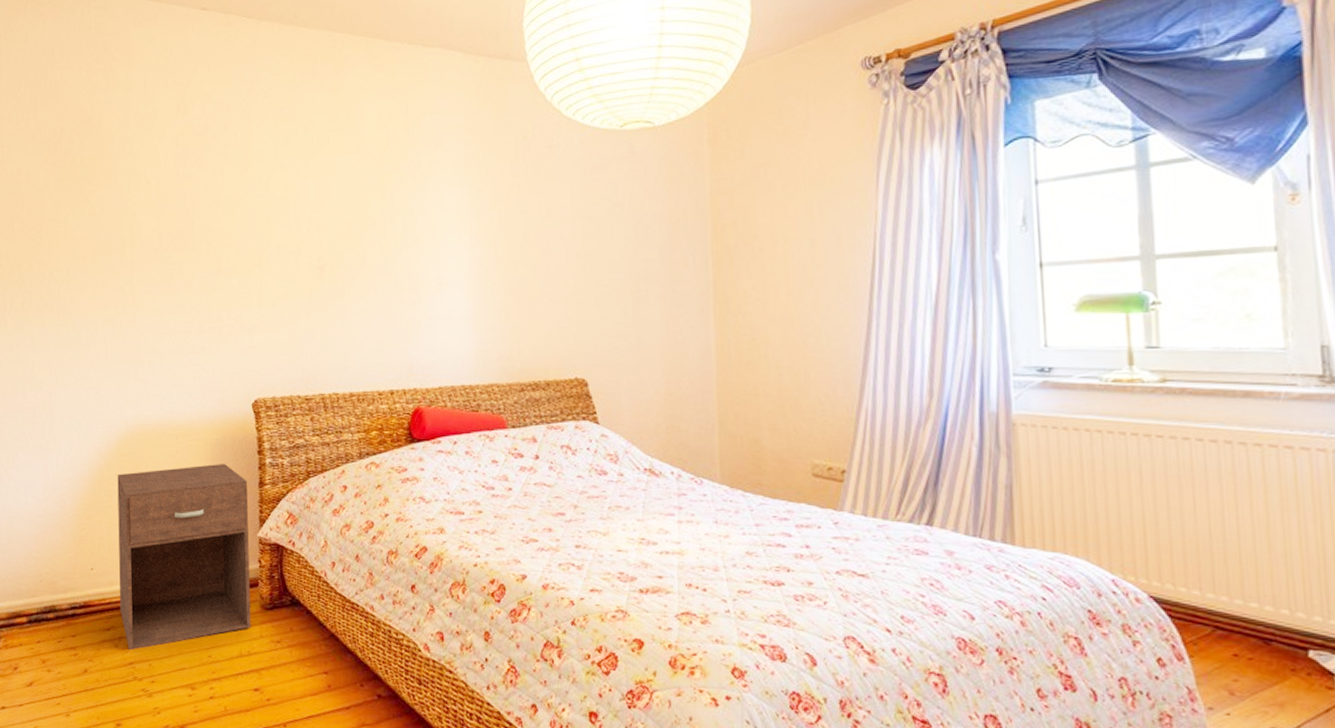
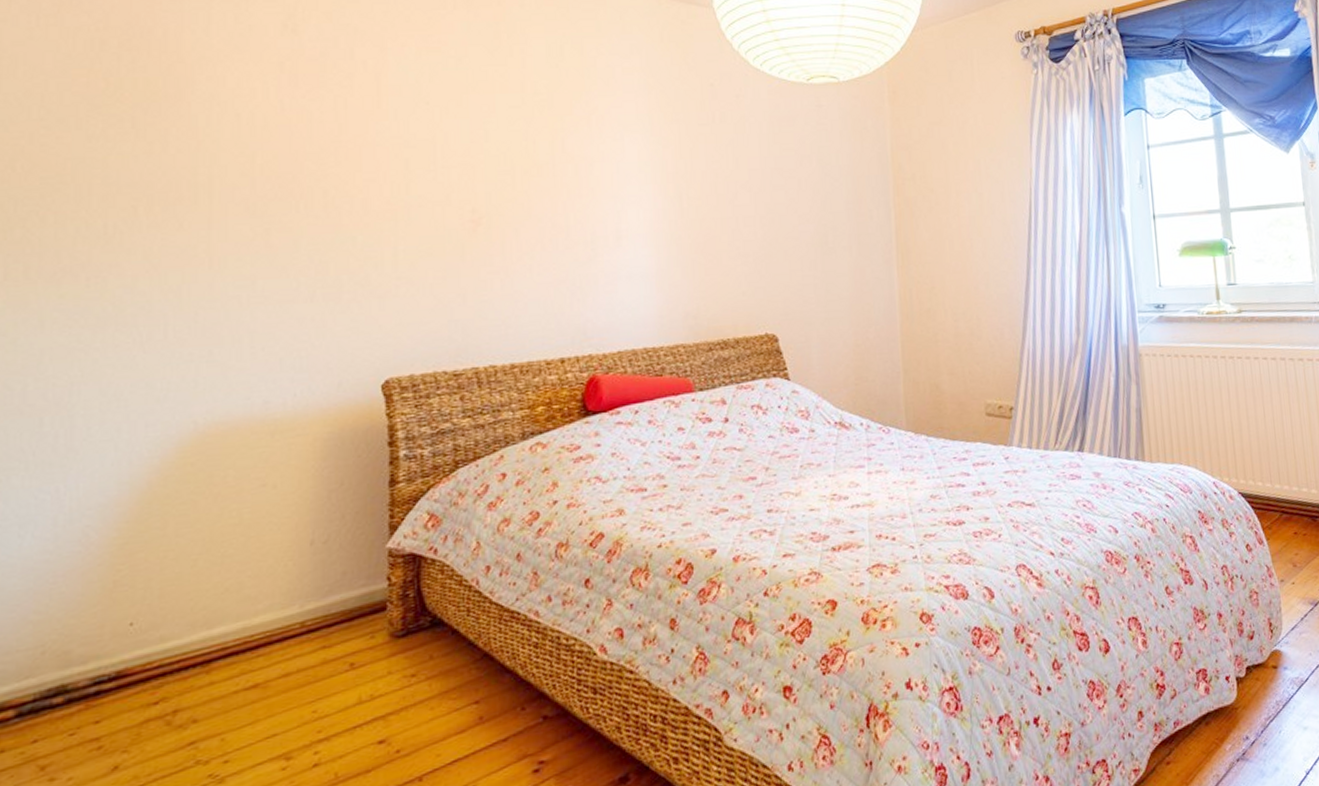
nightstand: present [117,463,251,650] -> none [175,461,375,725]

